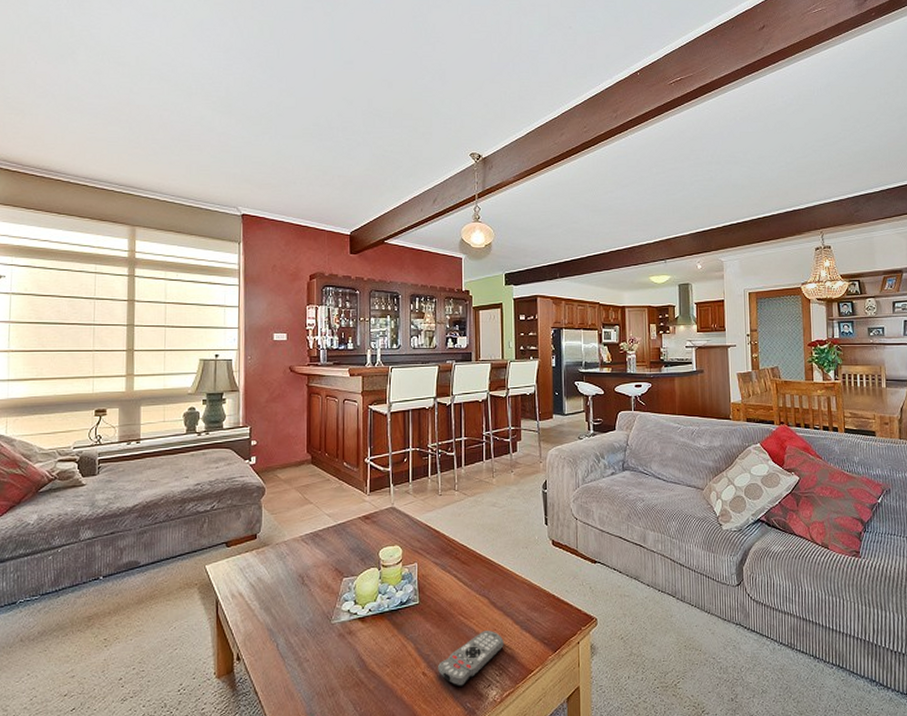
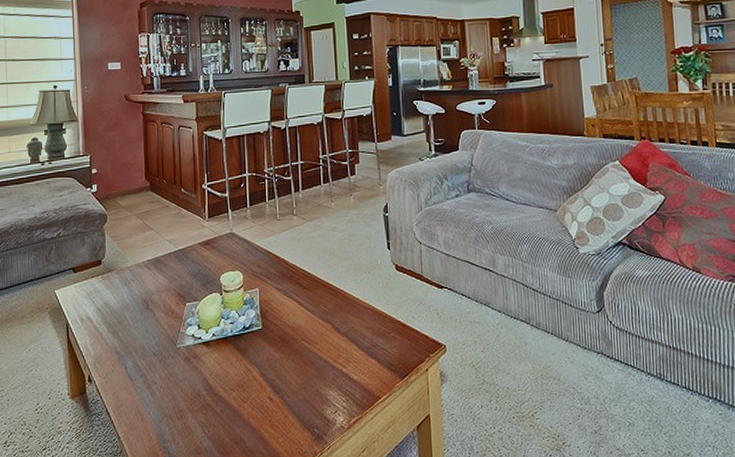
remote control: present [438,631,504,686] -> none [284,356,350,412]

